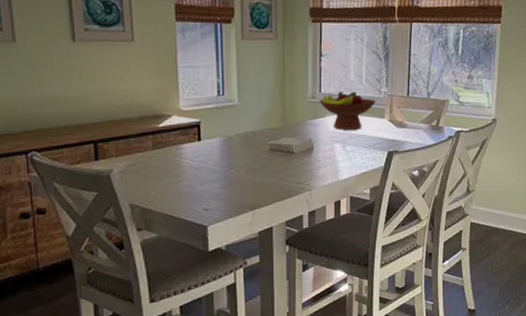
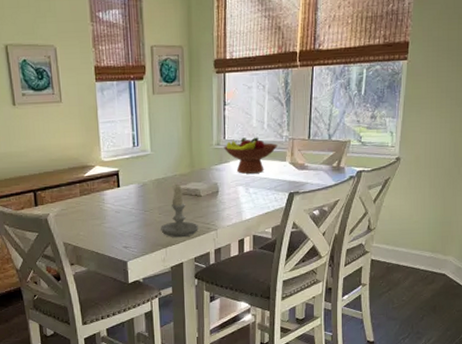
candle: none [248,137,290,199] -> present [161,182,198,238]

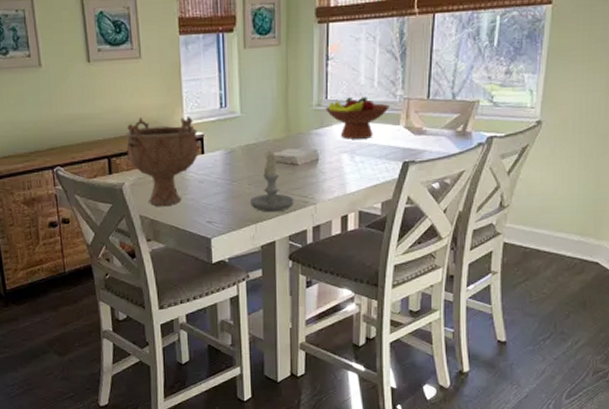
decorative bowl: none [49,154,115,234] -> present [126,116,198,206]

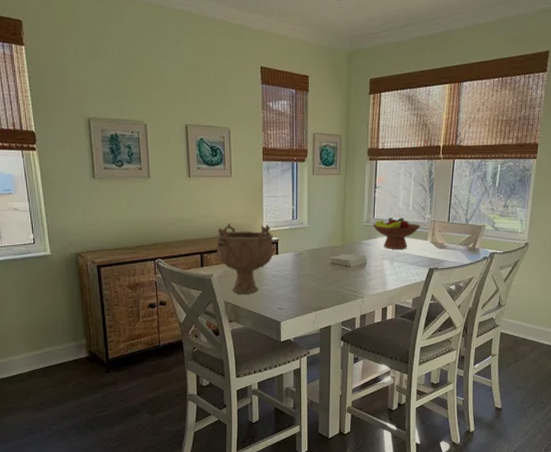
candle: present [250,148,294,213] -> none [313,253,346,303]

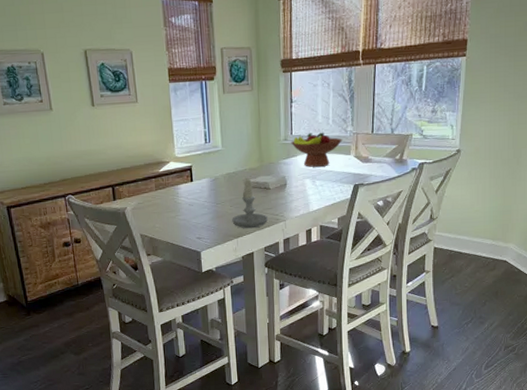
decorative bowl: present [216,222,274,294] -> none [126,150,188,226]
candle: none [313,253,346,303] -> present [232,176,268,229]

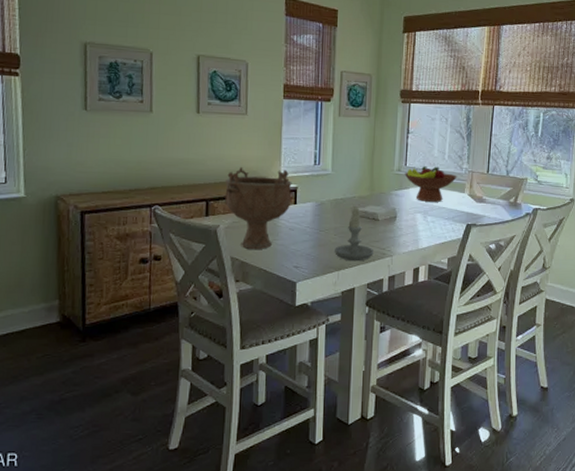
decorative bowl: none [126,150,188,226] -> present [225,166,292,249]

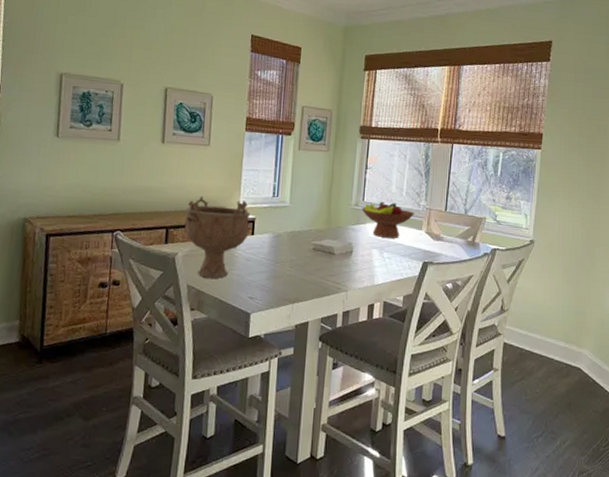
candle: present [335,204,373,262] -> none [290,237,328,295]

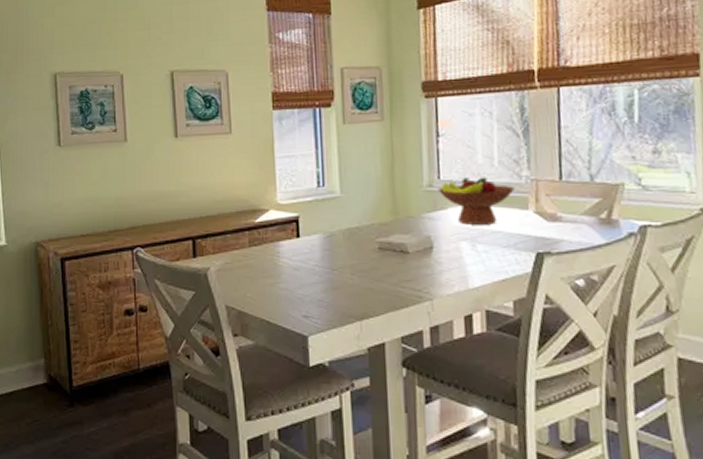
decorative bowl: present [184,195,251,279] -> none [213,195,293,295]

